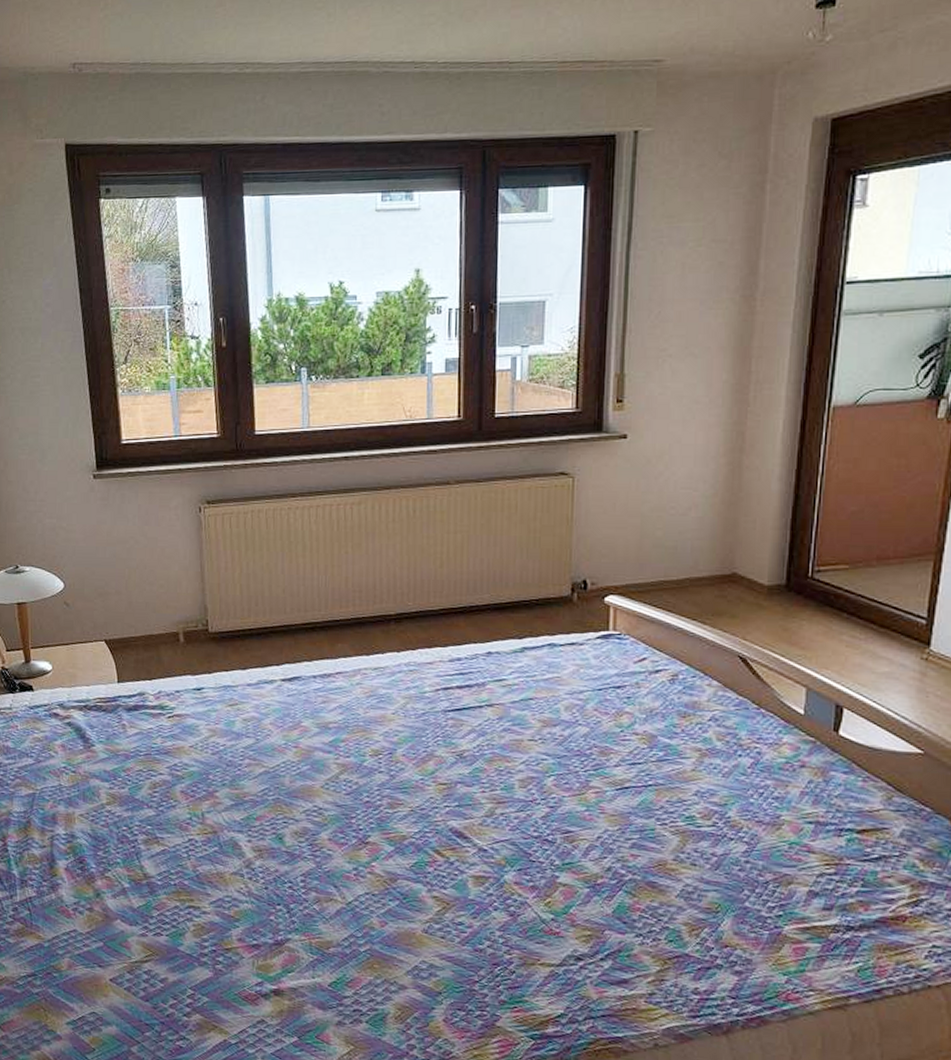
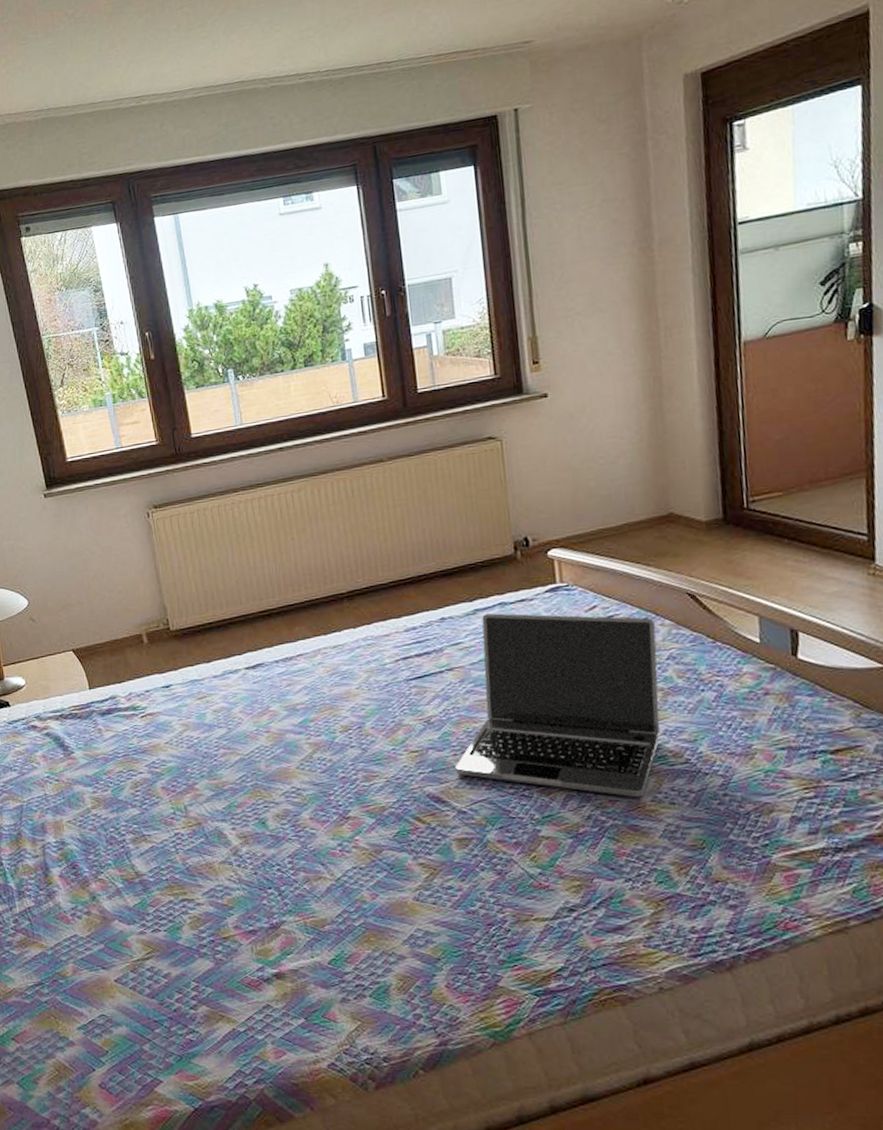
laptop: none [482,653,703,856] -> present [455,613,660,798]

